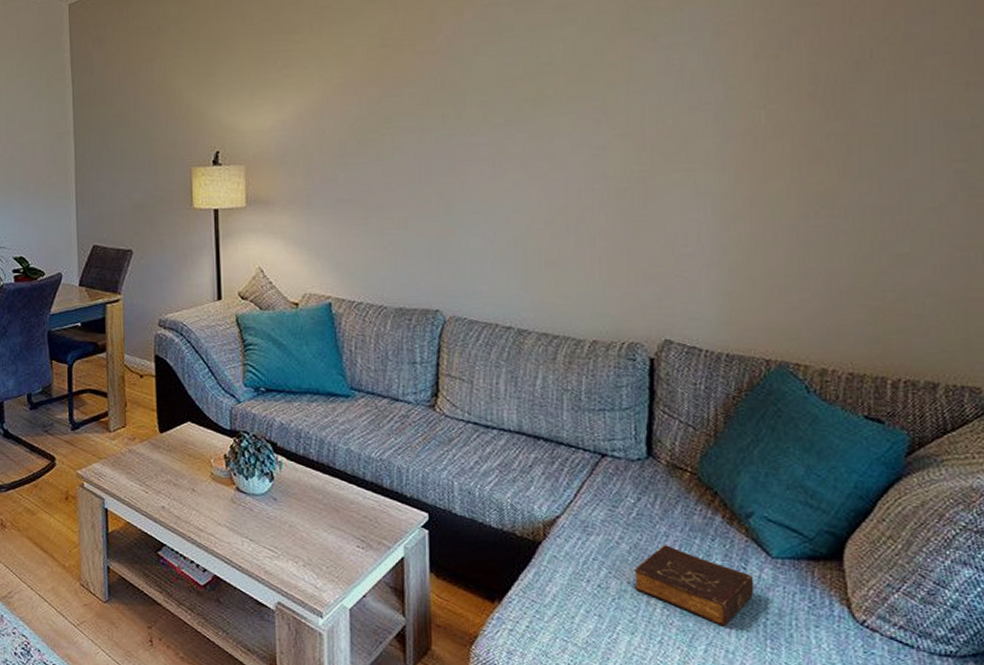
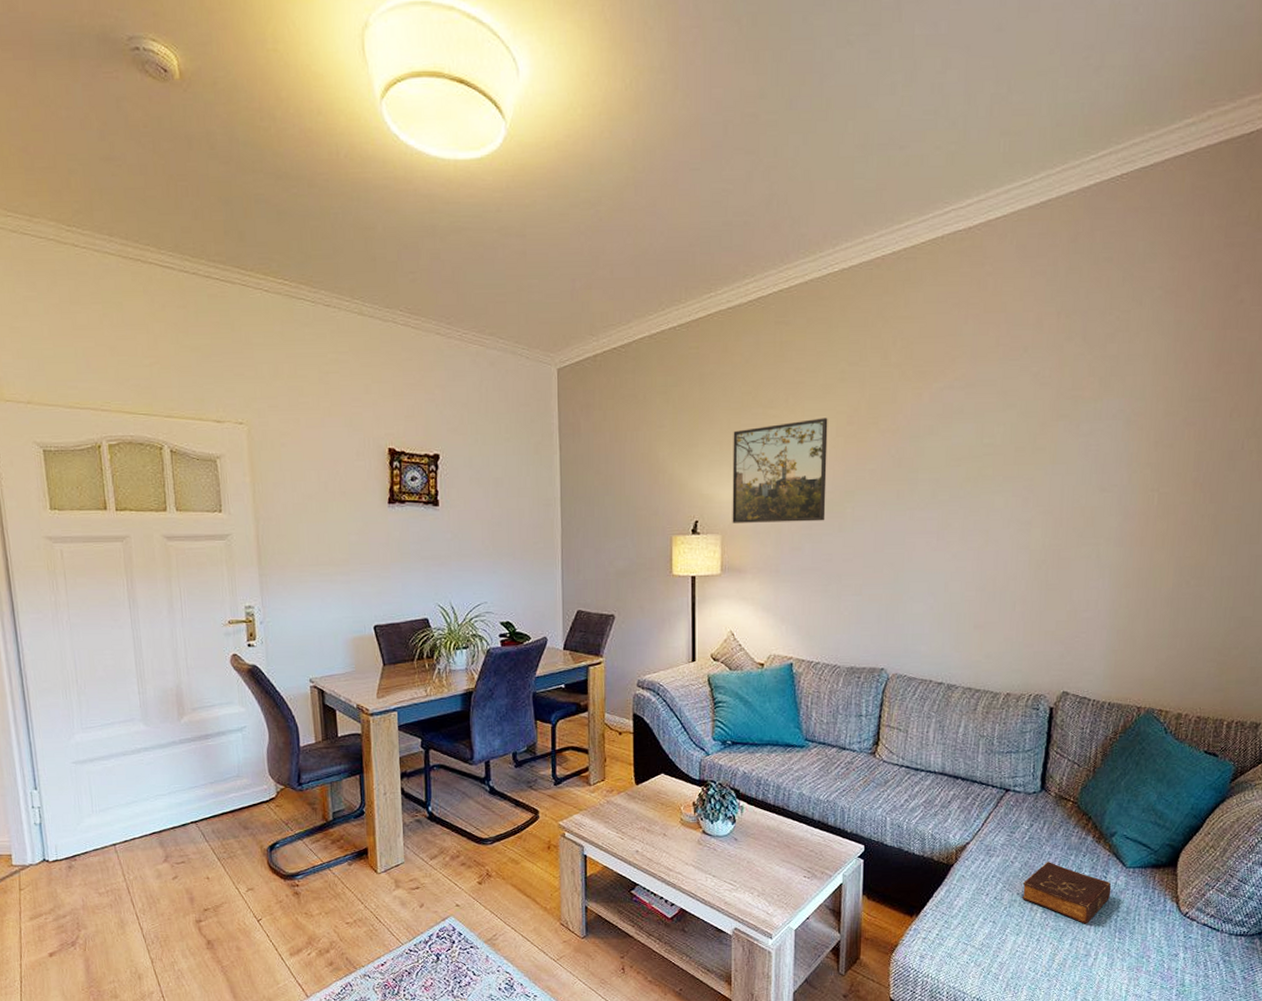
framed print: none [253,41,361,153] -> present [732,418,828,523]

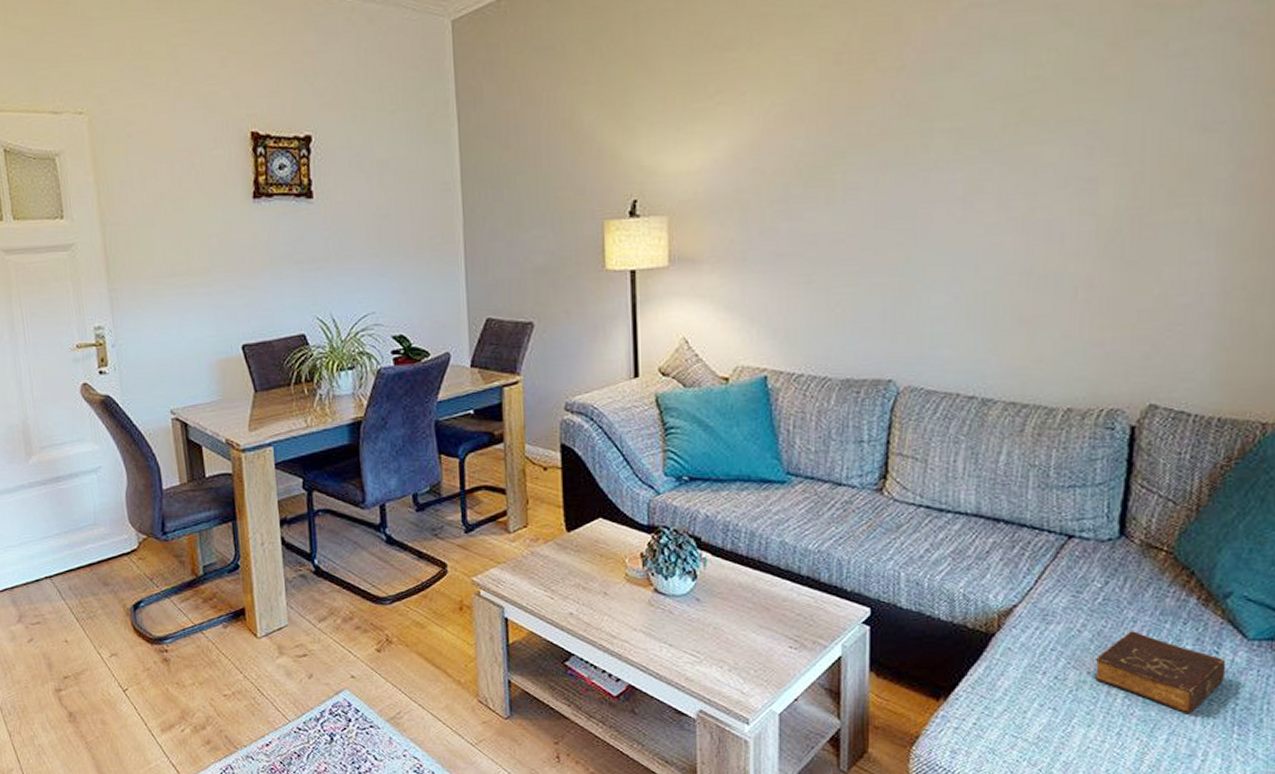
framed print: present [732,418,828,523] -> none [679,57,807,201]

